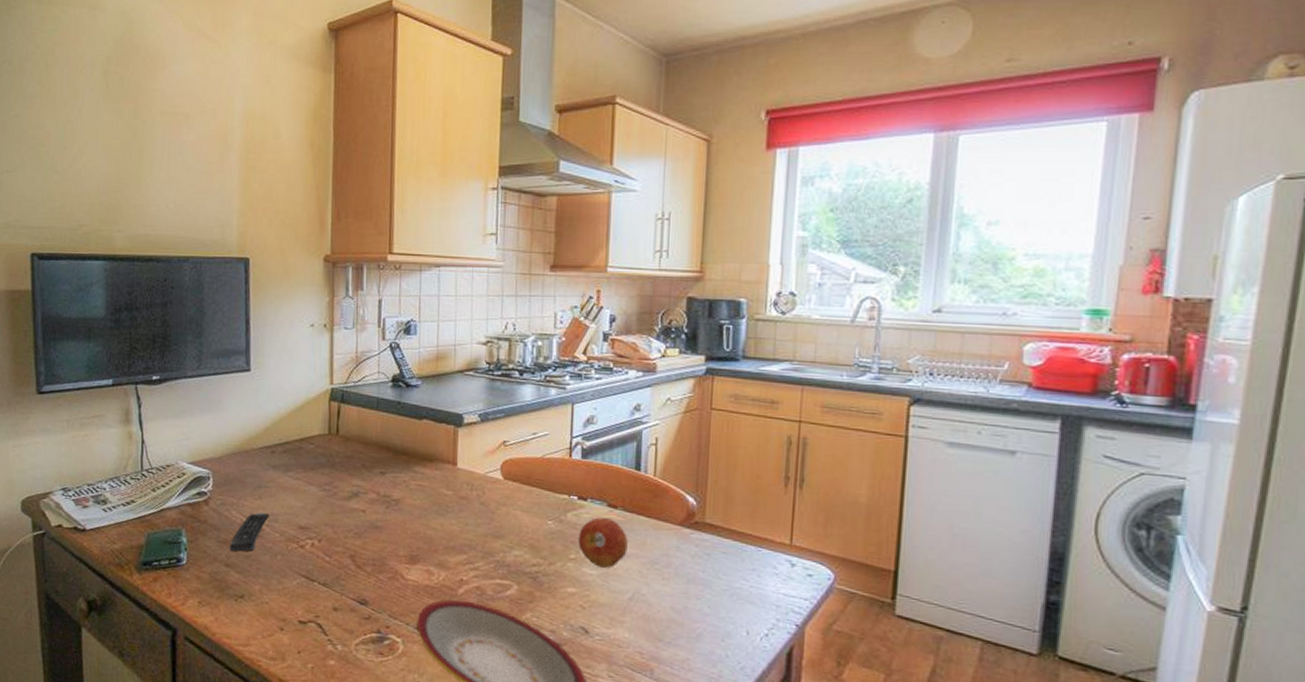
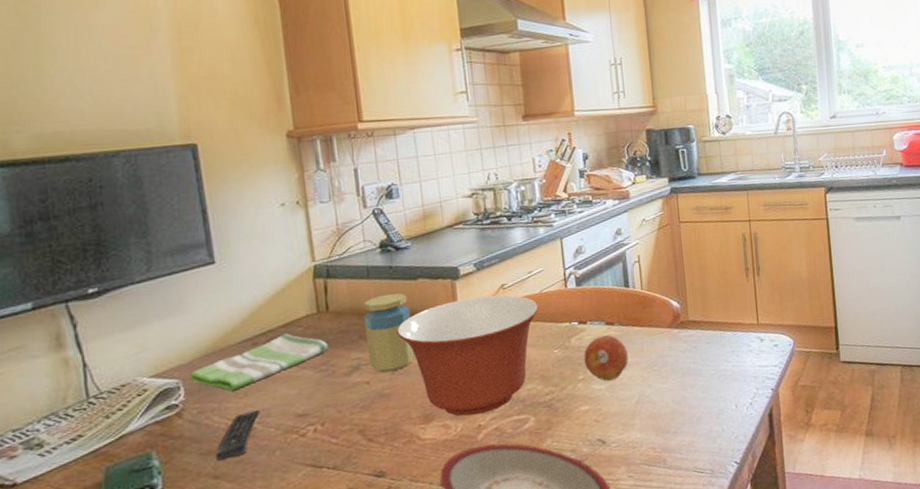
dish towel: none [218,447,334,491] -> present [189,333,328,391]
jar: none [367,428,411,506] -> present [363,293,416,372]
mixing bowl: none [396,448,538,569] -> present [397,295,539,417]

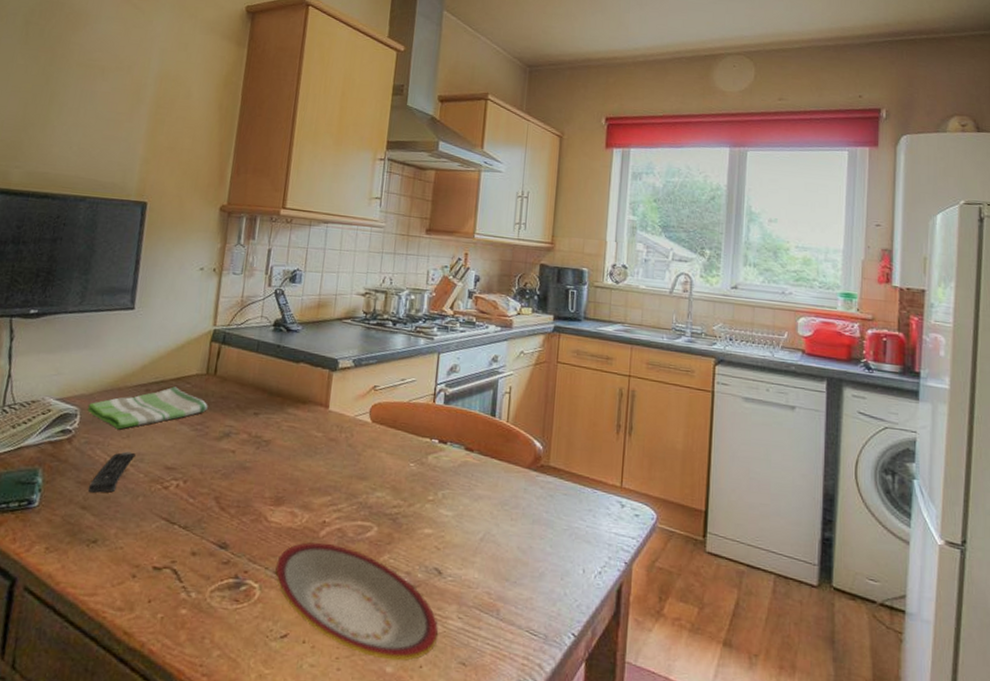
jar: present [363,293,416,372] -> none [239,370,287,447]
mixing bowl: present [397,295,539,417] -> none [270,391,404,510]
fruit: present [584,335,629,381] -> none [437,460,482,509]

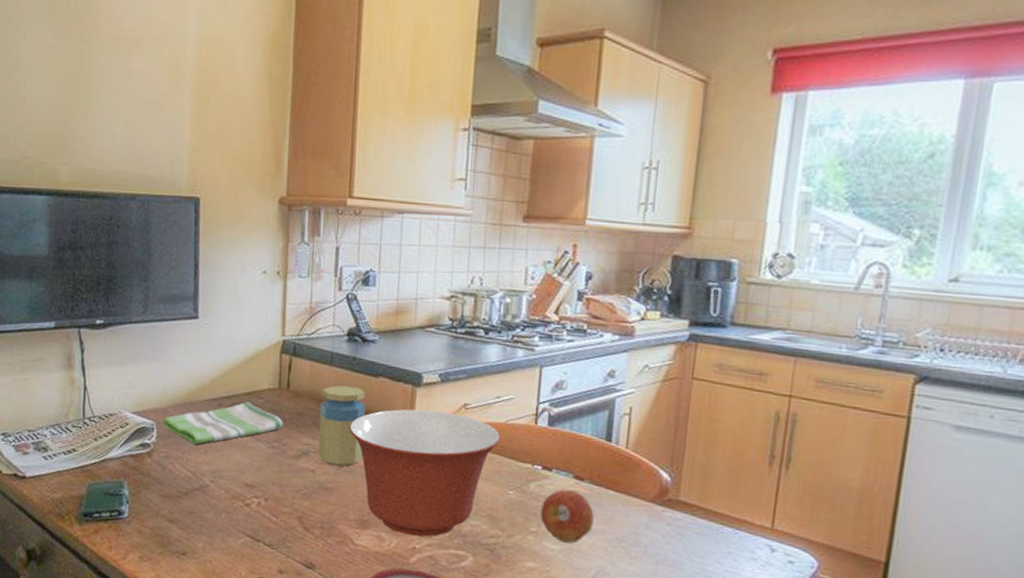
remote control: present [87,451,136,493] -> none [172,467,215,508]
jar: none [239,370,287,447] -> present [317,385,366,467]
mixing bowl: none [270,391,404,510] -> present [349,409,501,537]
fruit: none [437,460,482,509] -> present [540,489,594,544]

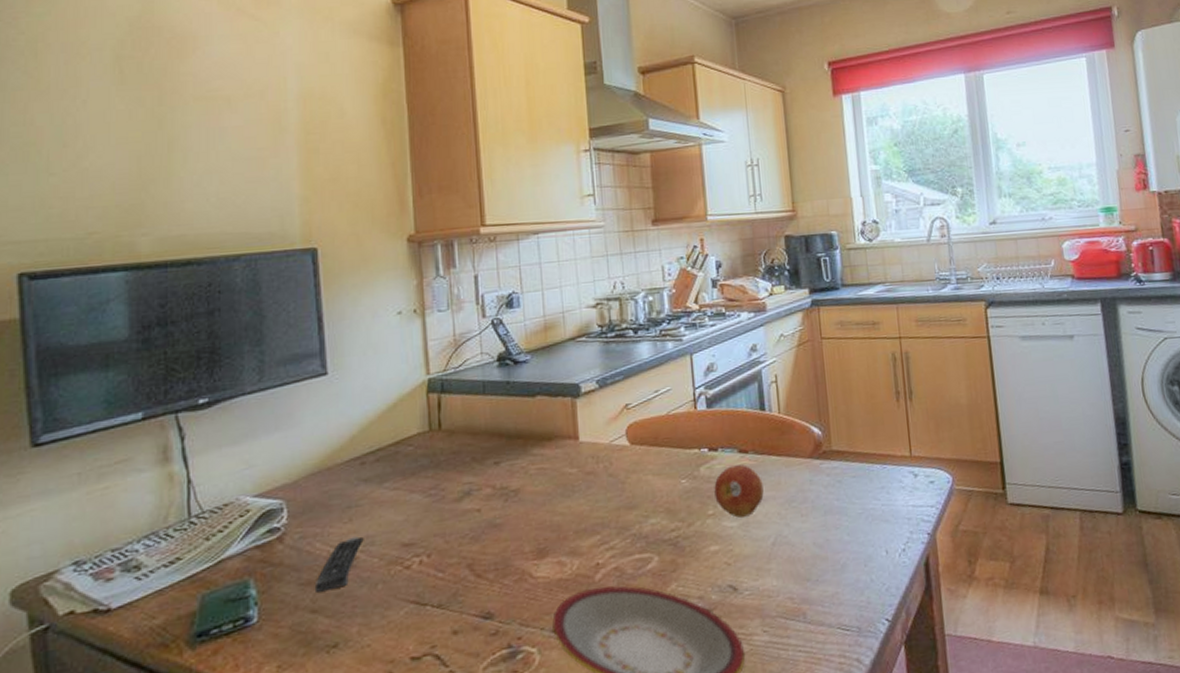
dish towel: present [162,401,283,445] -> none [294,452,439,515]
remote control: none [172,467,215,508] -> present [314,536,364,592]
jar: present [317,385,366,467] -> none [477,411,531,499]
mixing bowl: present [349,409,501,537] -> none [512,416,665,553]

